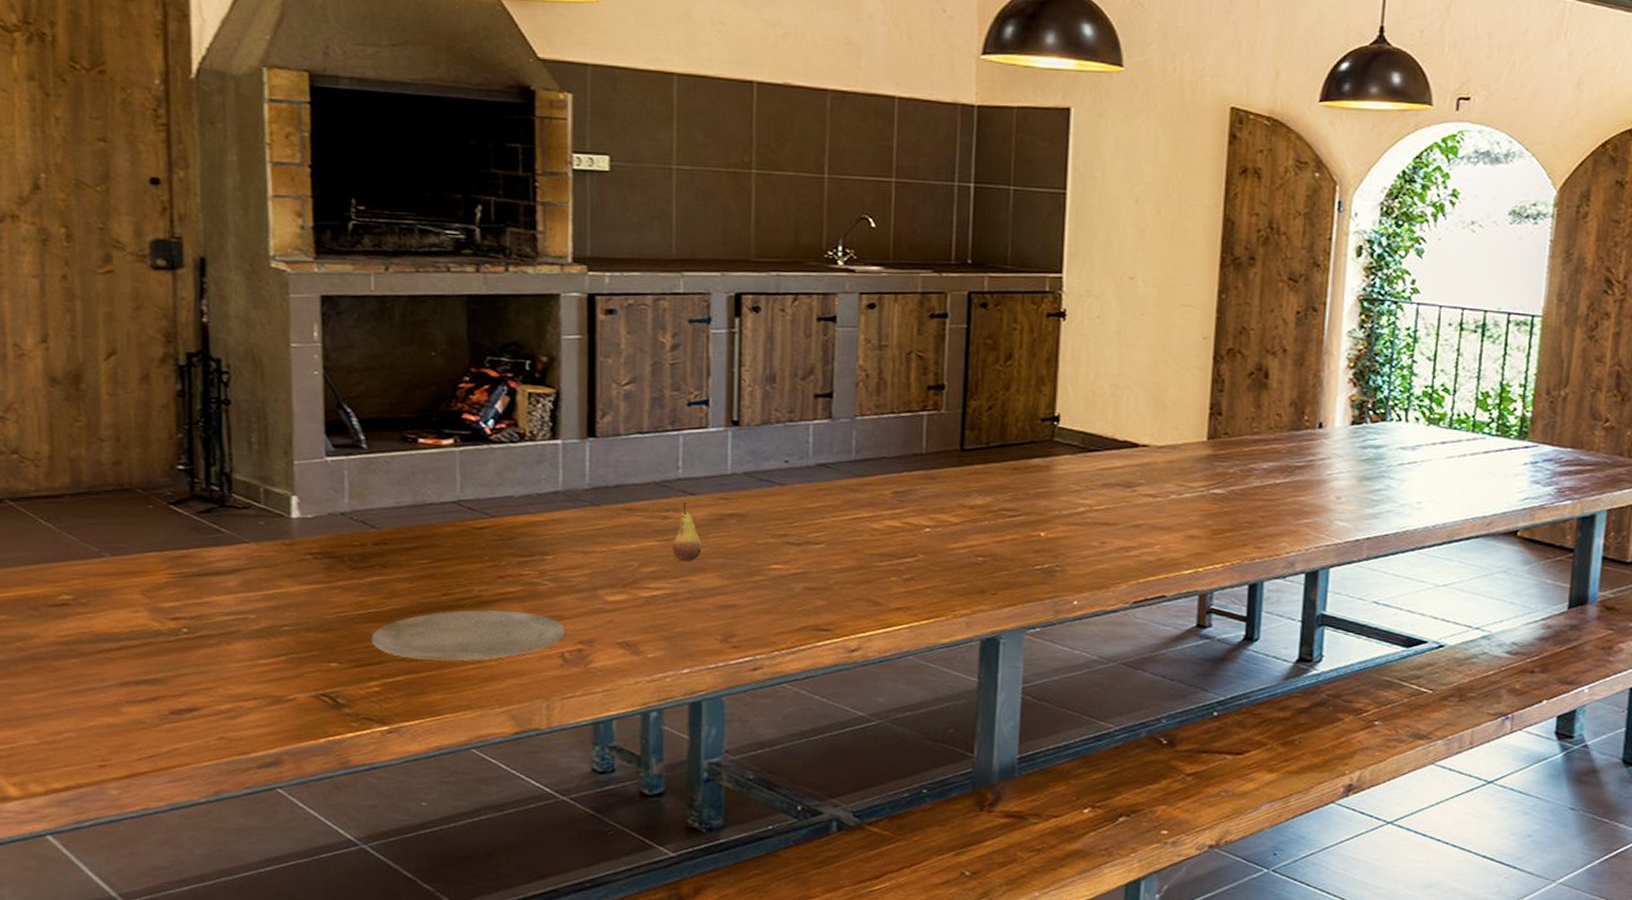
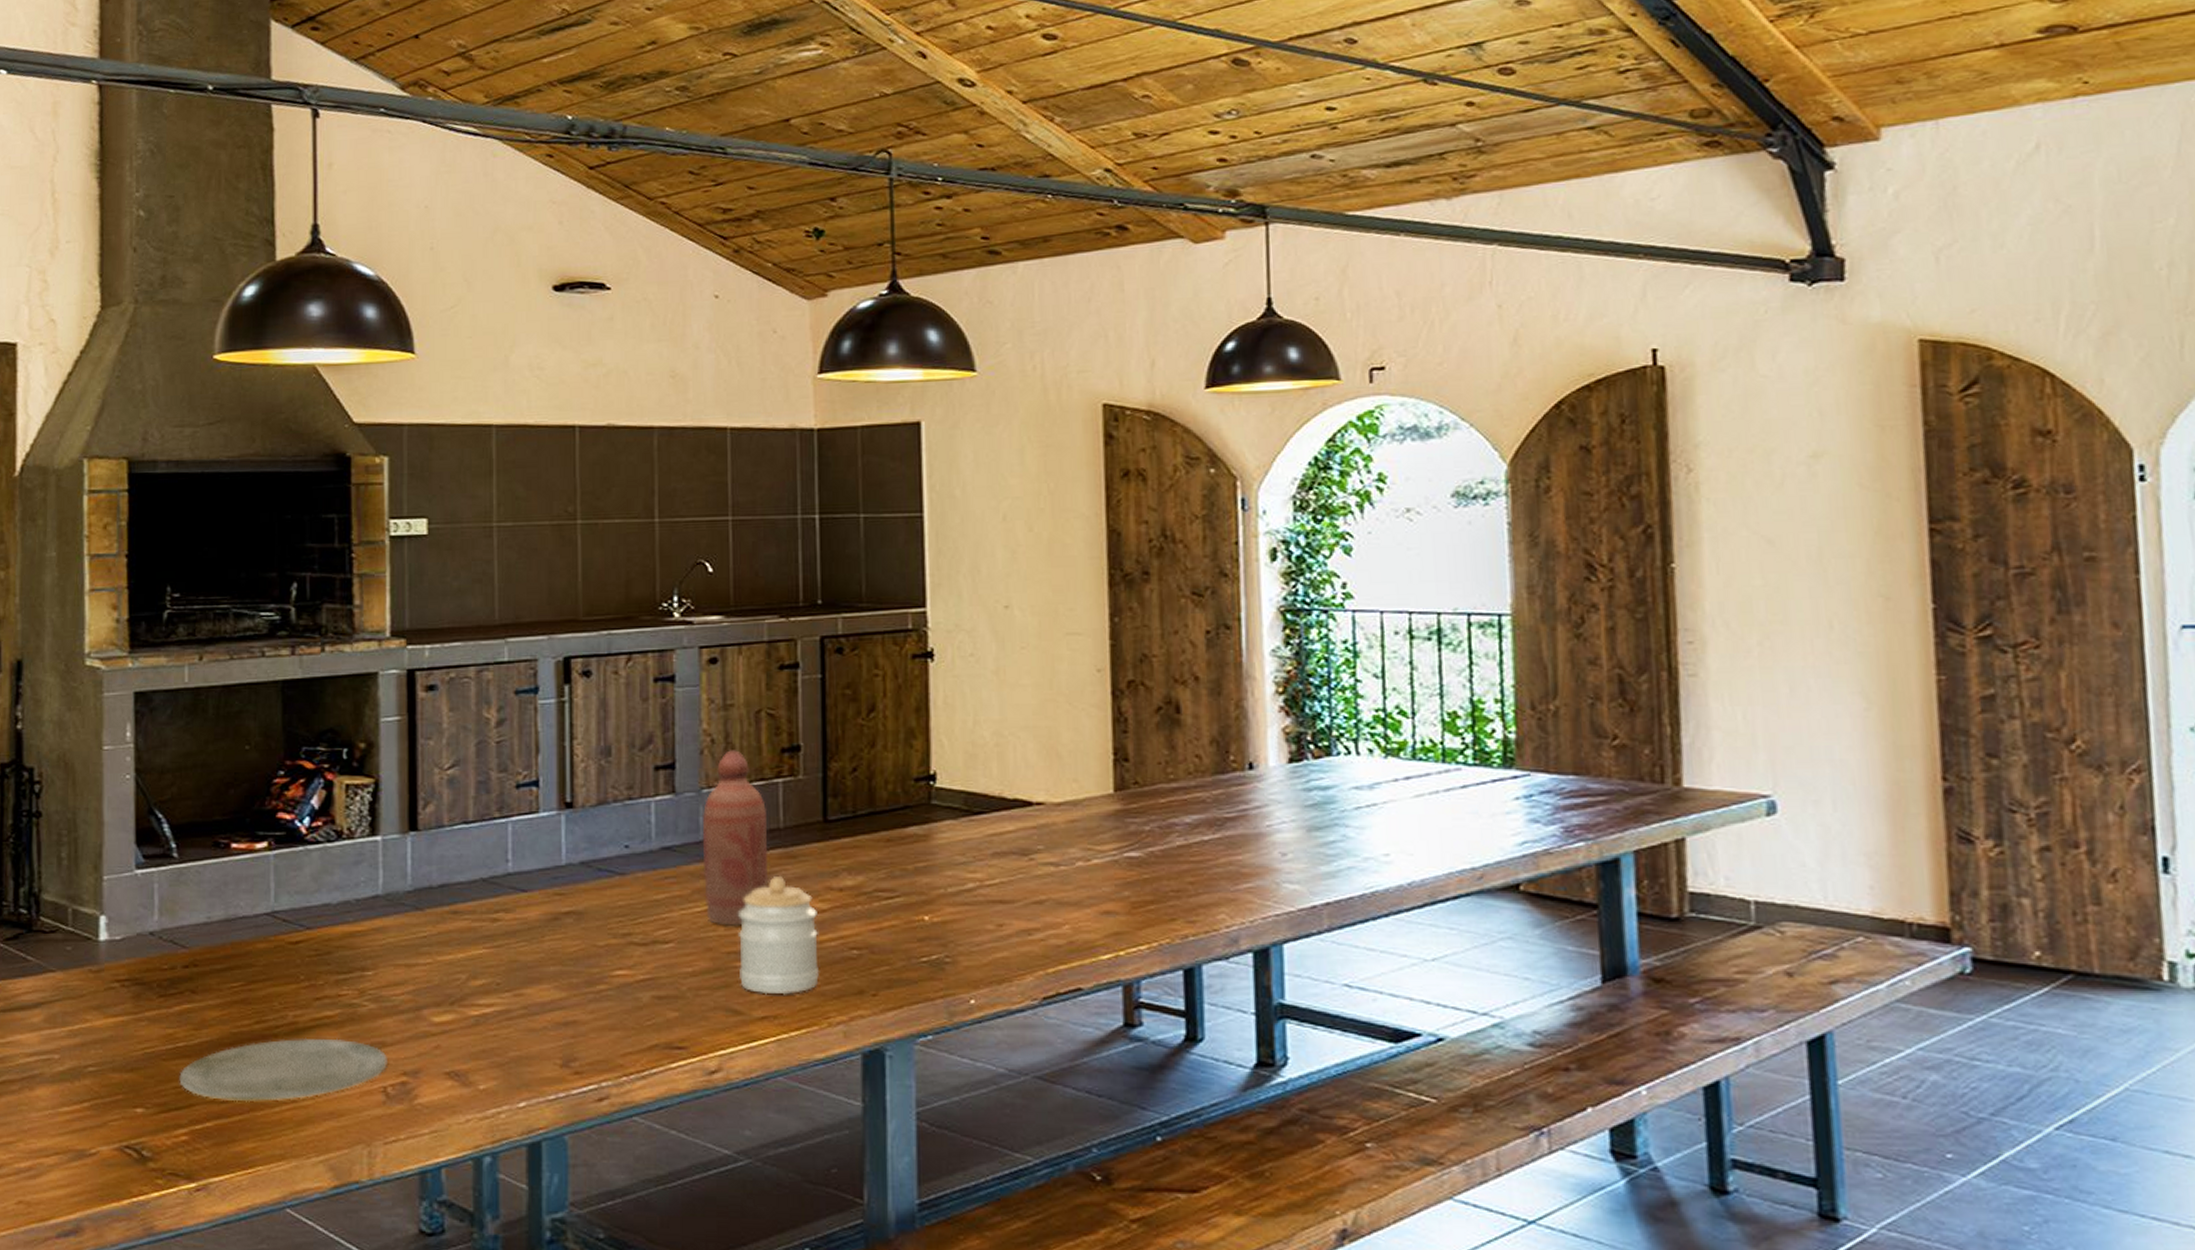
fruit: present [672,503,702,562] -> none [504,901,536,971]
bottle: none [853,384,911,533] -> present [702,750,769,926]
jar: none [880,493,950,591] -> present [738,875,819,995]

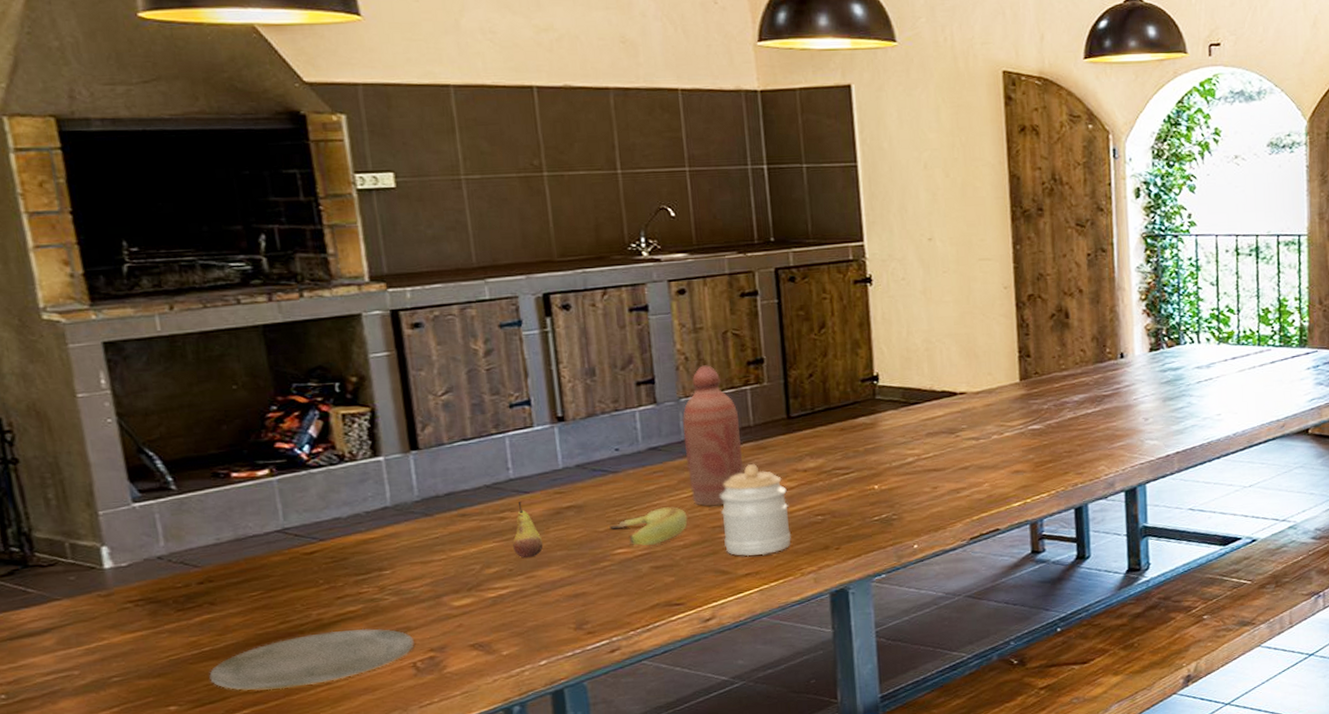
fruit: none [504,901,536,971] -> present [513,502,543,559]
banana: none [610,922,699,969] -> present [609,507,688,546]

